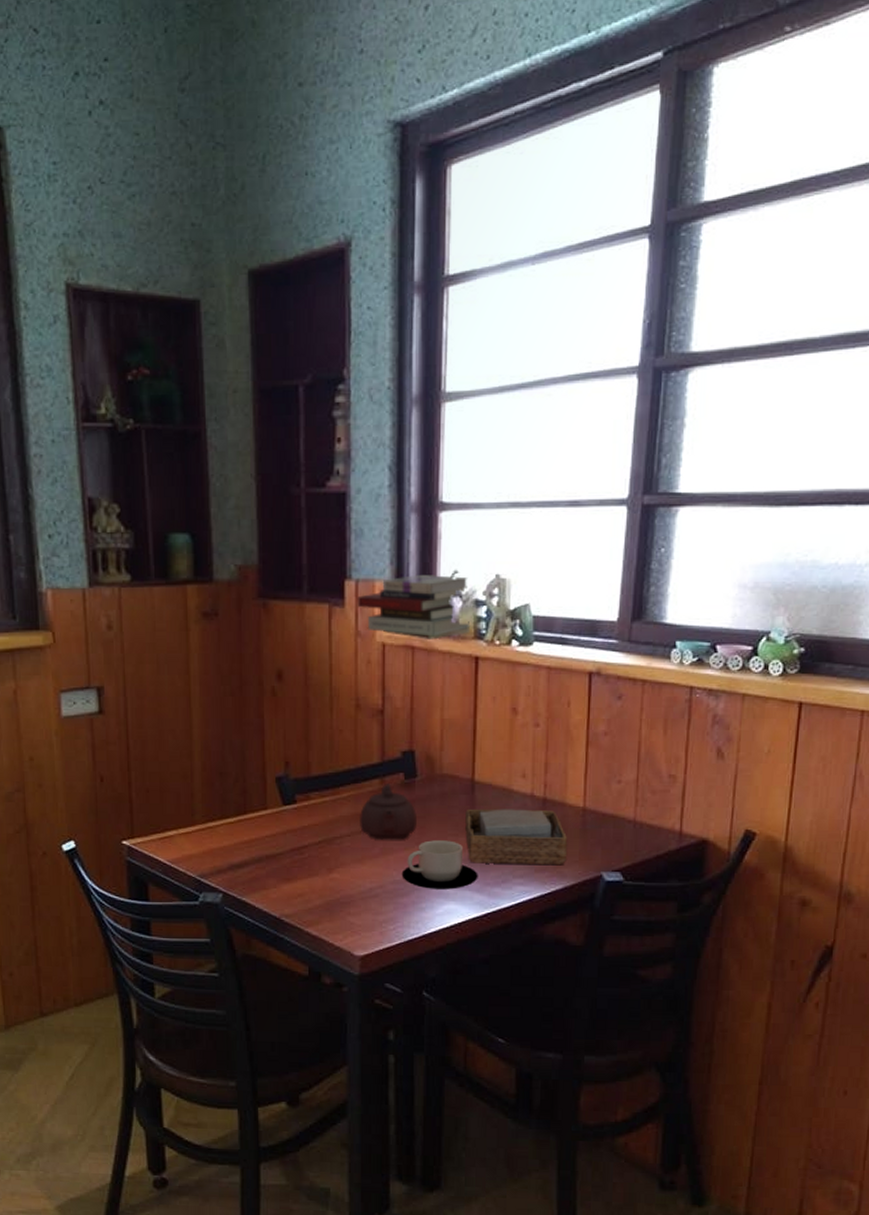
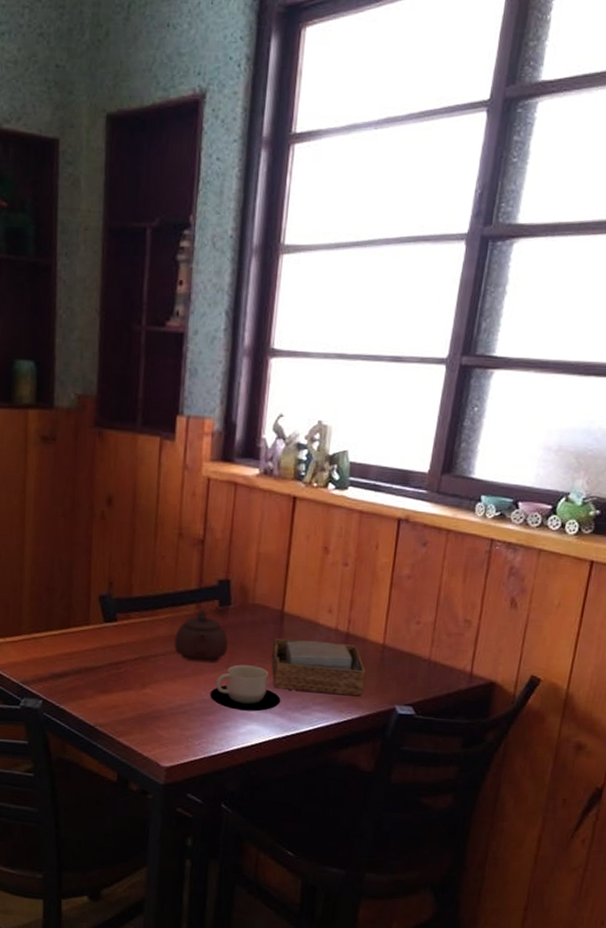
books: present [357,575,471,640] -> none [187,415,292,478]

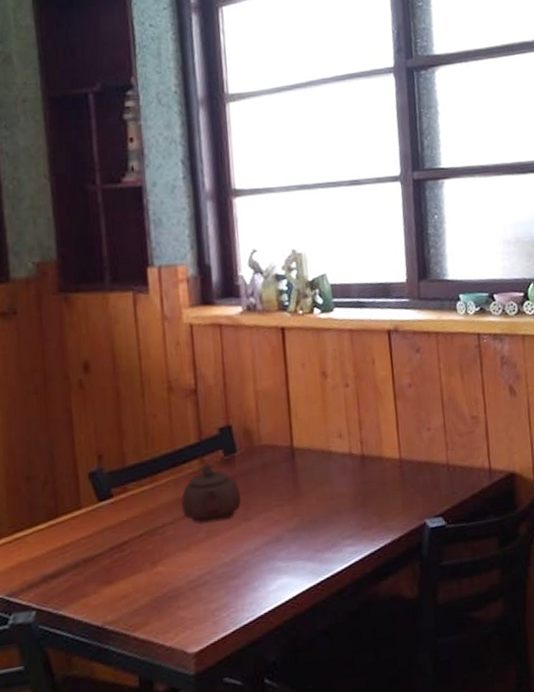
cup: present [209,664,281,712] -> none [230,511,308,566]
napkin holder: present [271,637,366,697] -> none [288,466,391,532]

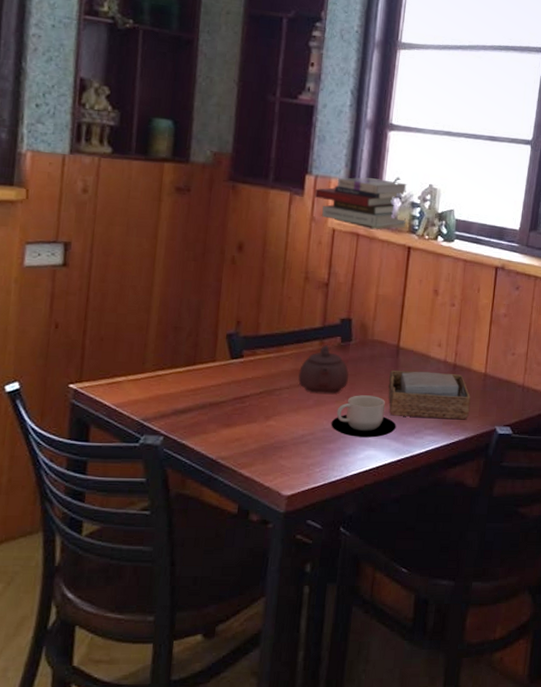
books: none [161,254,274,317] -> present [314,177,407,230]
cup: none [230,511,308,566] -> present [331,395,397,438]
napkin holder: none [288,466,391,532] -> present [387,369,471,420]

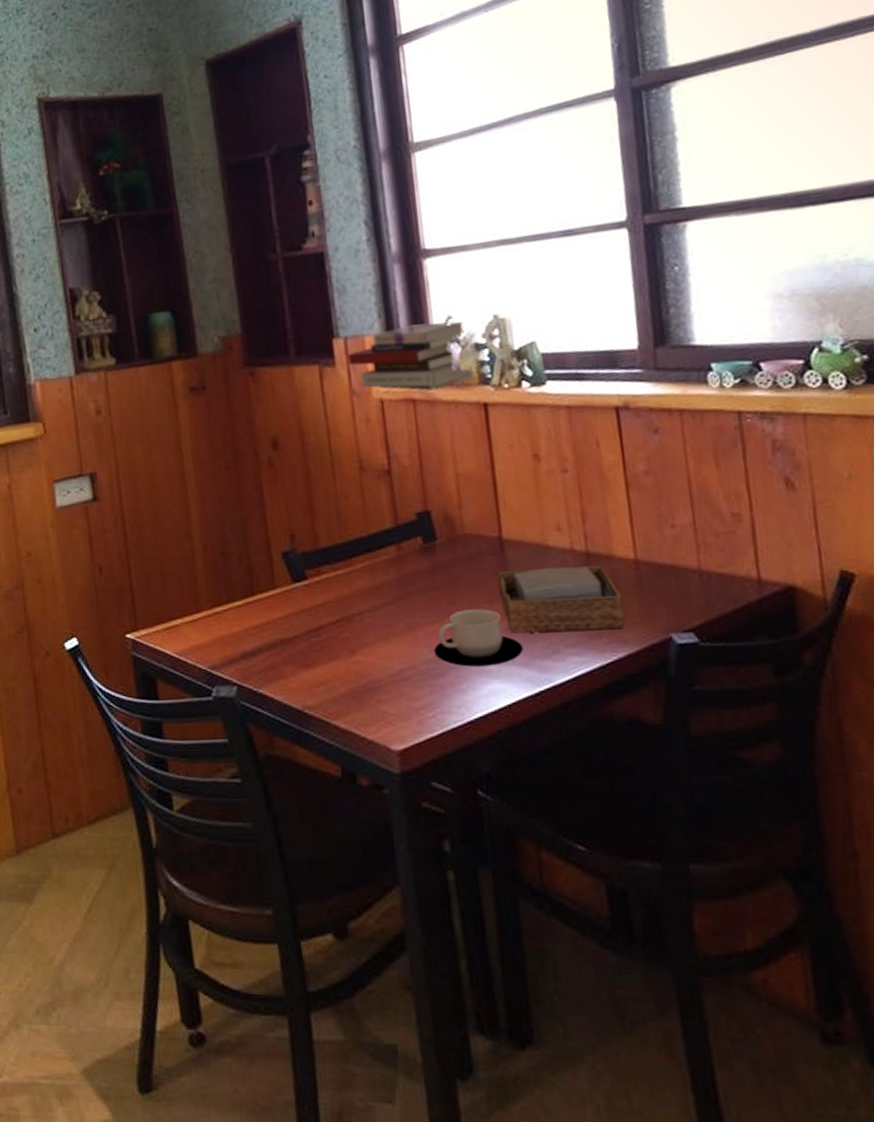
teapot: present [298,345,349,393] -> none [378,550,444,614]

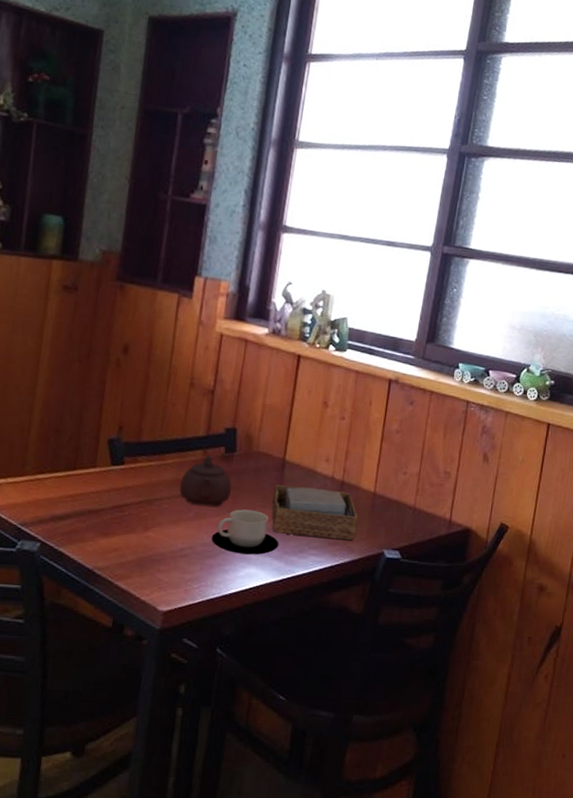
books: present [347,321,475,391] -> none [203,280,299,337]
teapot: none [378,550,444,614] -> present [179,455,232,506]

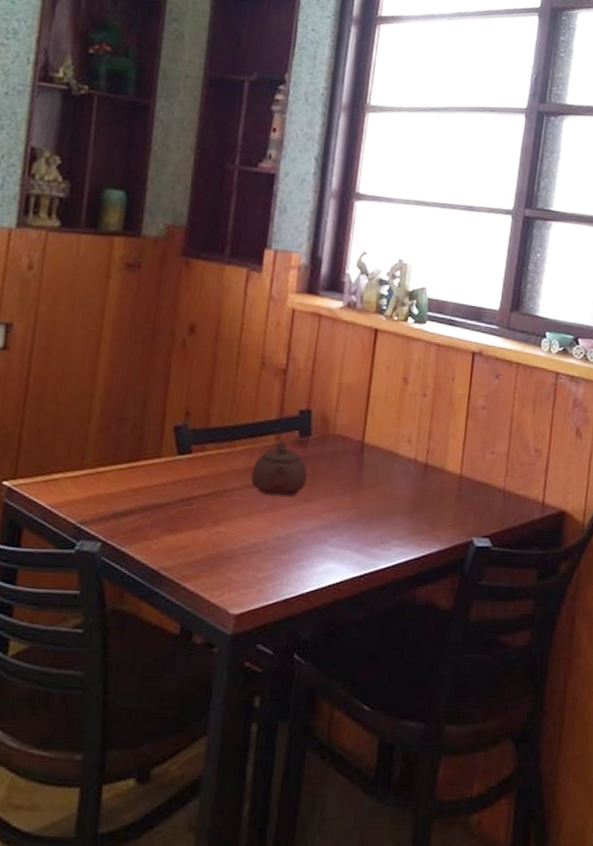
cup: present [211,509,279,555] -> none [286,498,360,548]
napkin holder: present [271,484,358,541] -> none [350,469,444,529]

